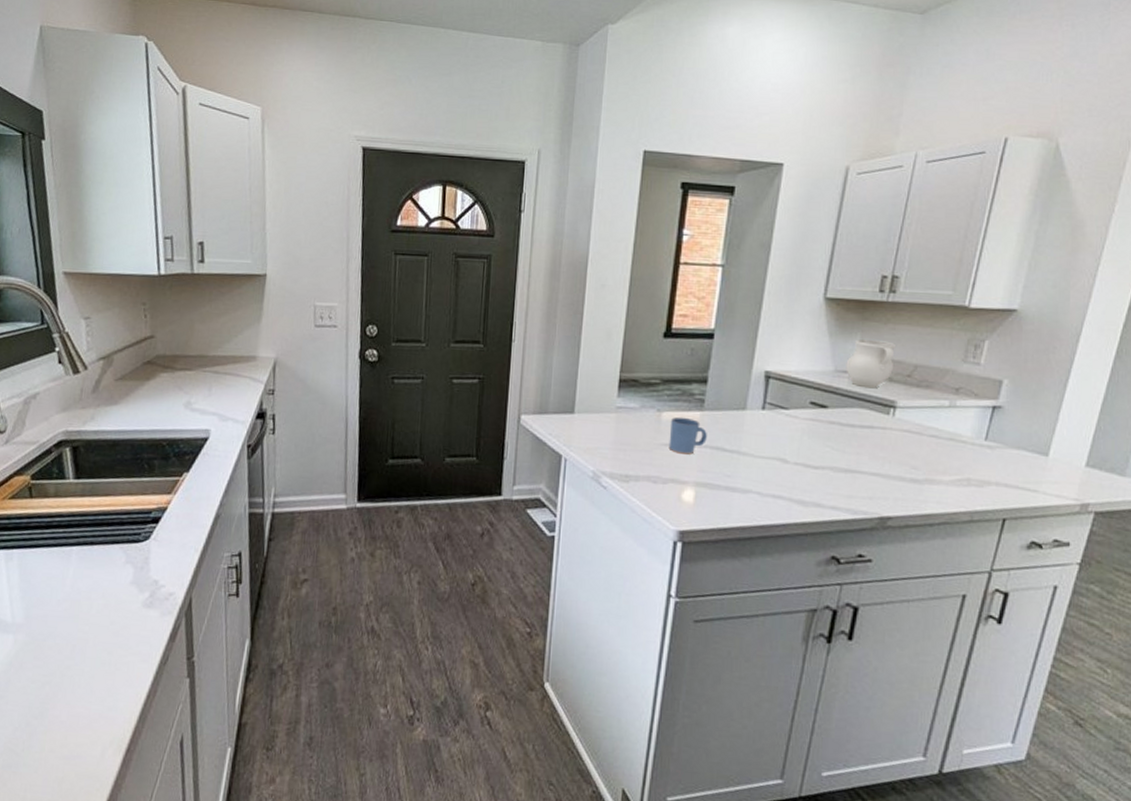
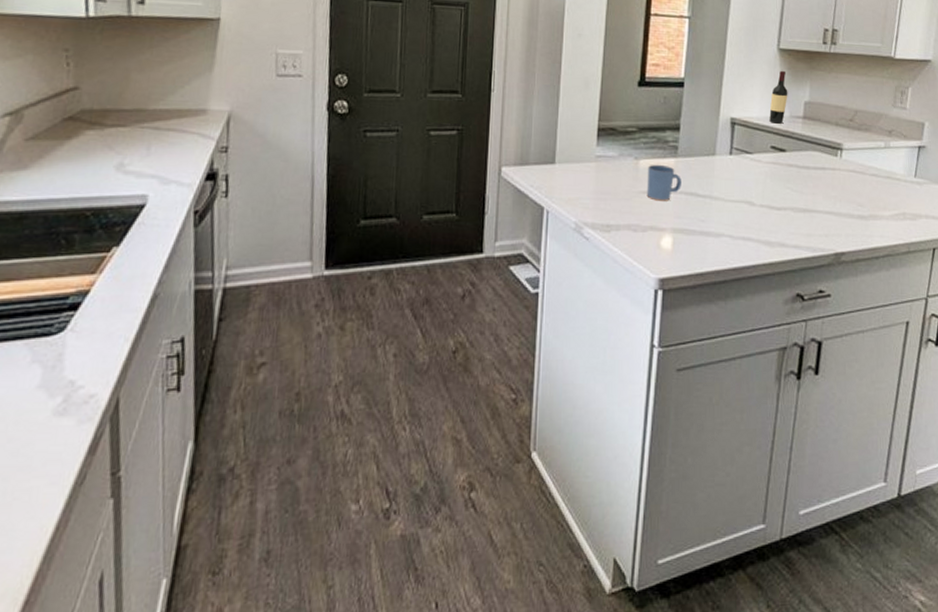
wine bottle: none [810,321,834,378] -> present [769,70,788,124]
ceramic jug: present [846,338,897,389] -> none [799,86,840,133]

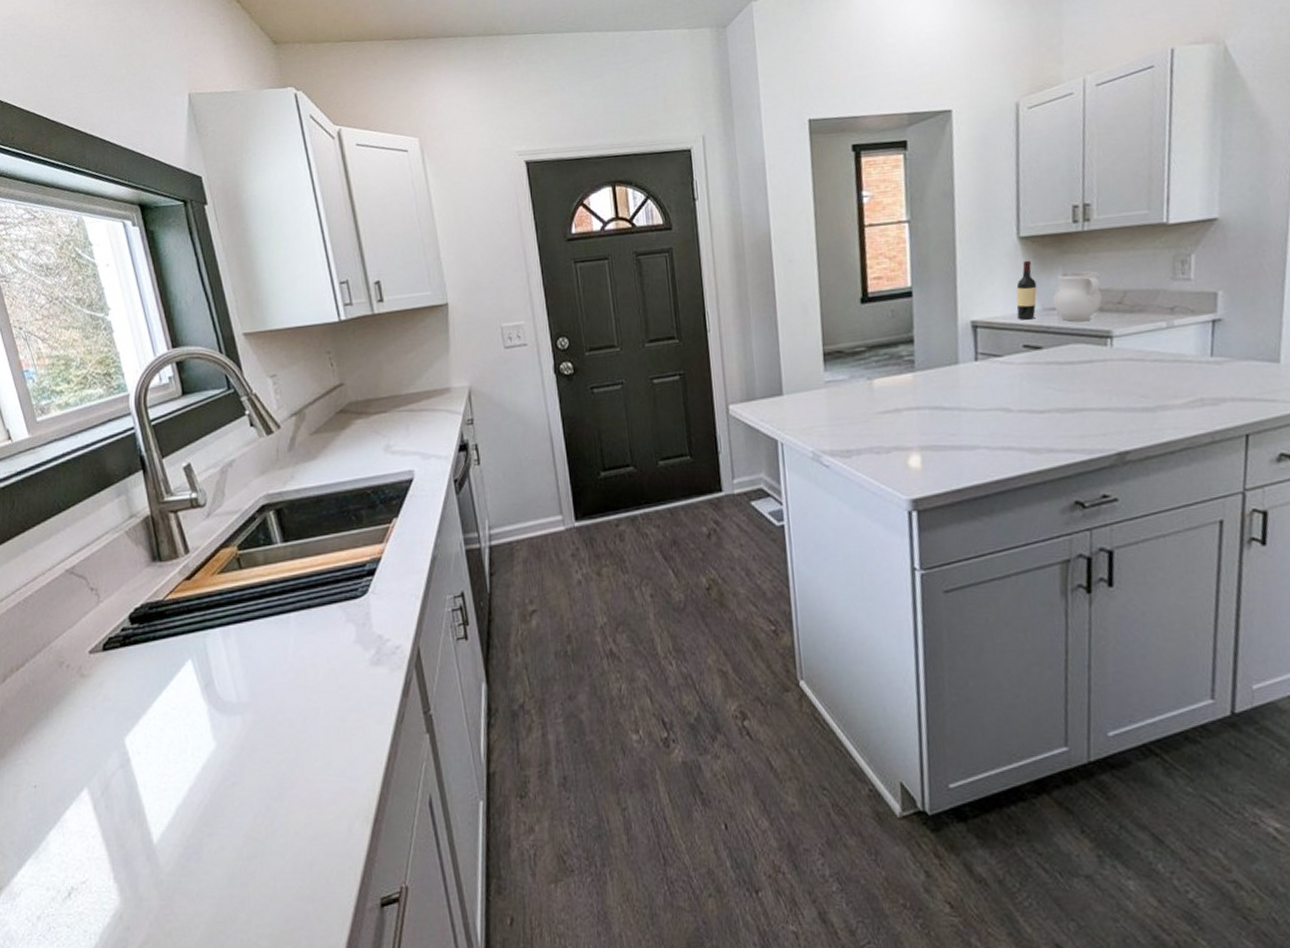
mug: present [646,164,681,201] -> none [883,381,924,420]
ceramic jug: none [799,86,840,133] -> present [1052,271,1103,322]

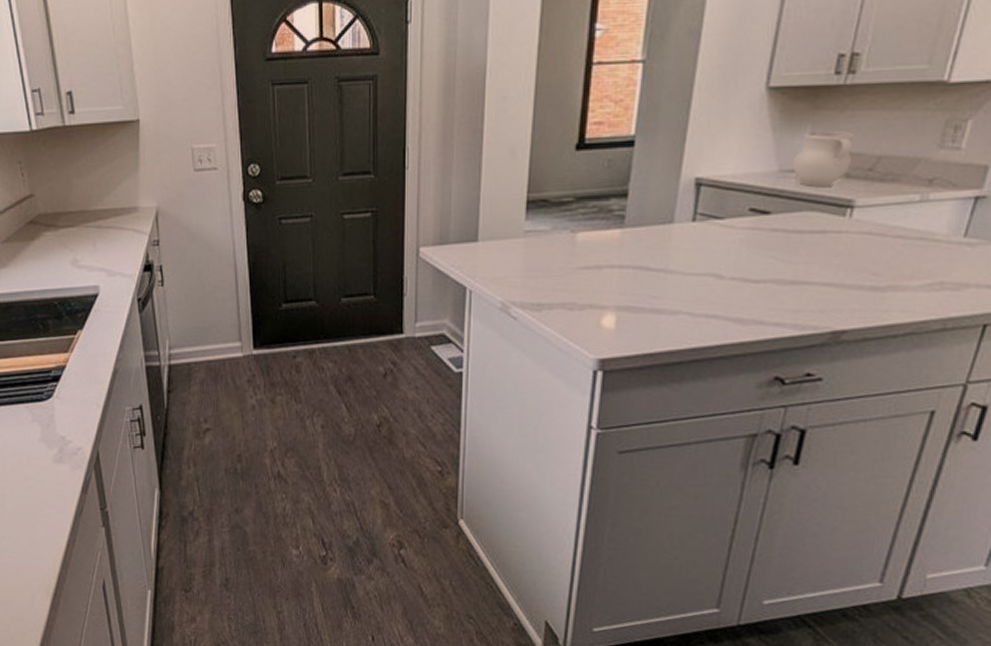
wine bottle: present [1016,260,1037,320] -> none [749,114,778,181]

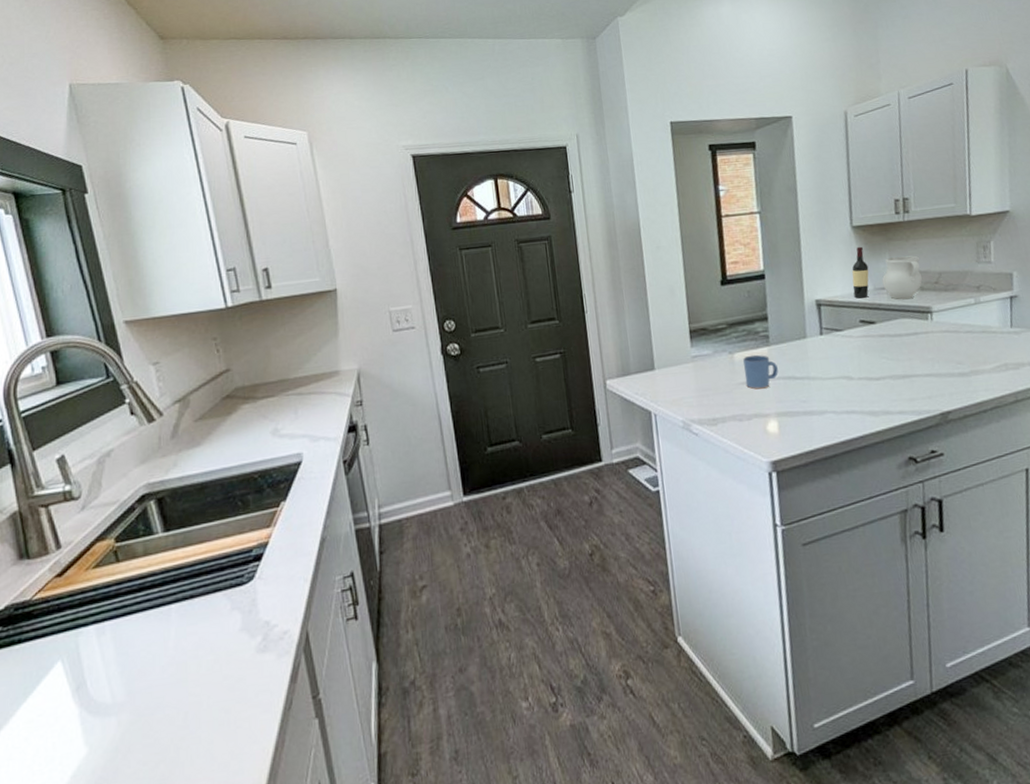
mug: none [585,236,629,277] -> present [743,354,779,390]
wine bottle: none [749,114,778,181] -> present [852,246,869,299]

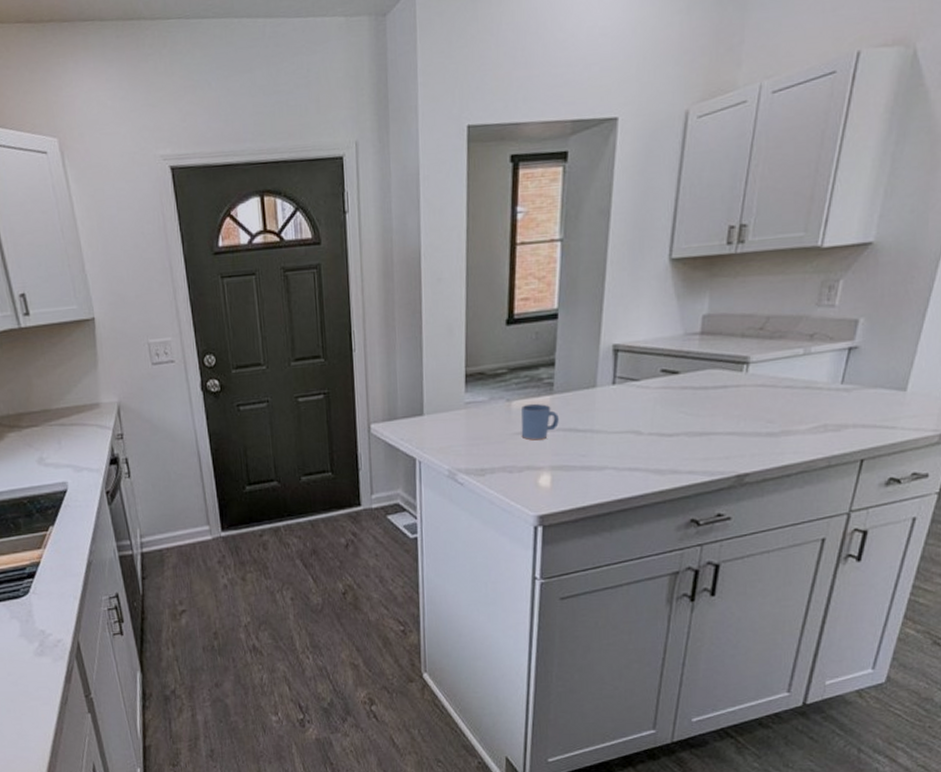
wine bottle: present [852,246,869,299] -> none [659,283,682,345]
ceramic jug: present [882,255,923,300] -> none [696,295,747,348]

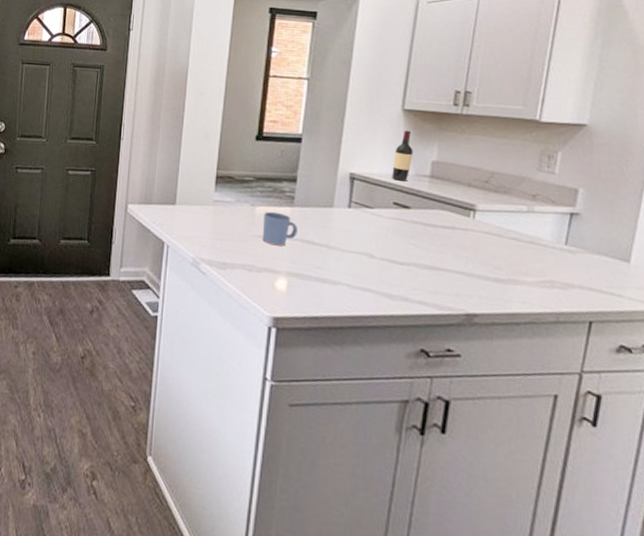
wine bottle: none [659,283,682,345] -> present [392,130,413,182]

